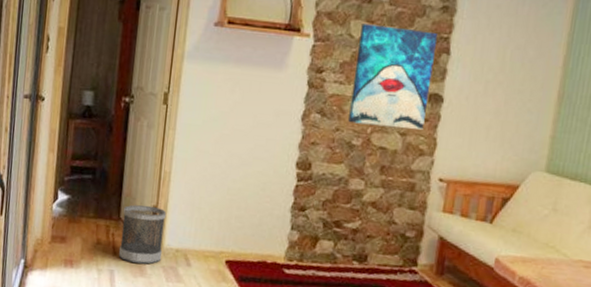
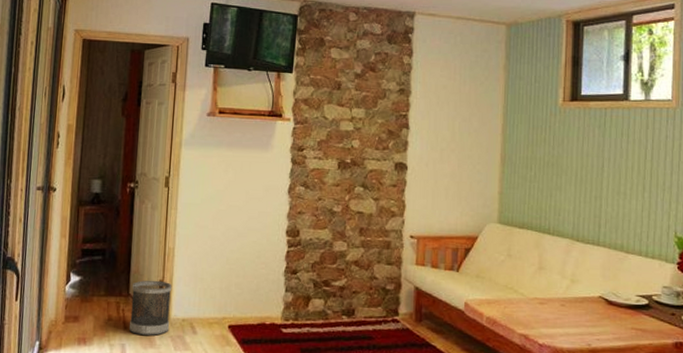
wall art: present [348,24,437,130] -> none [329,107,397,195]

